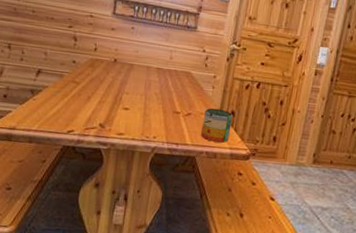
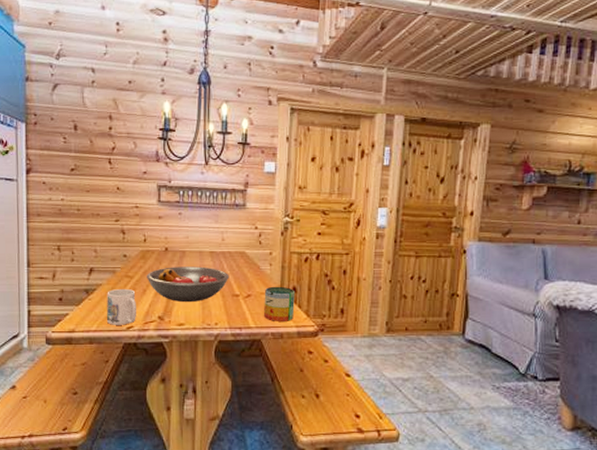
mug: none [48,93,80,129] -> present [106,288,136,325]
fruit bowl: none [92,77,173,114] -> present [146,266,230,303]

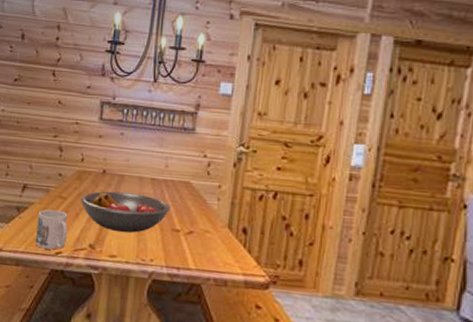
mug: present [264,286,296,321] -> none [207,224,246,267]

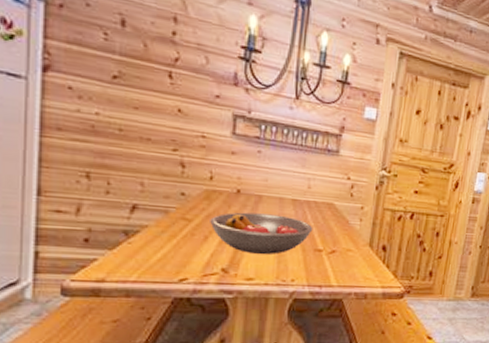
mug: present [35,209,68,250] -> none [151,232,194,277]

